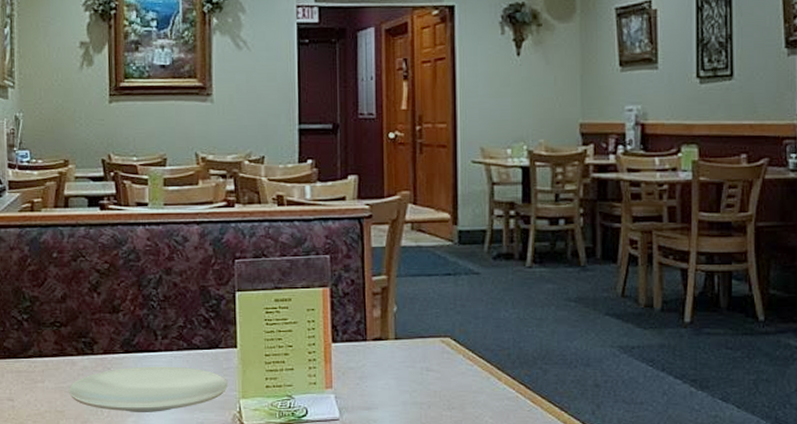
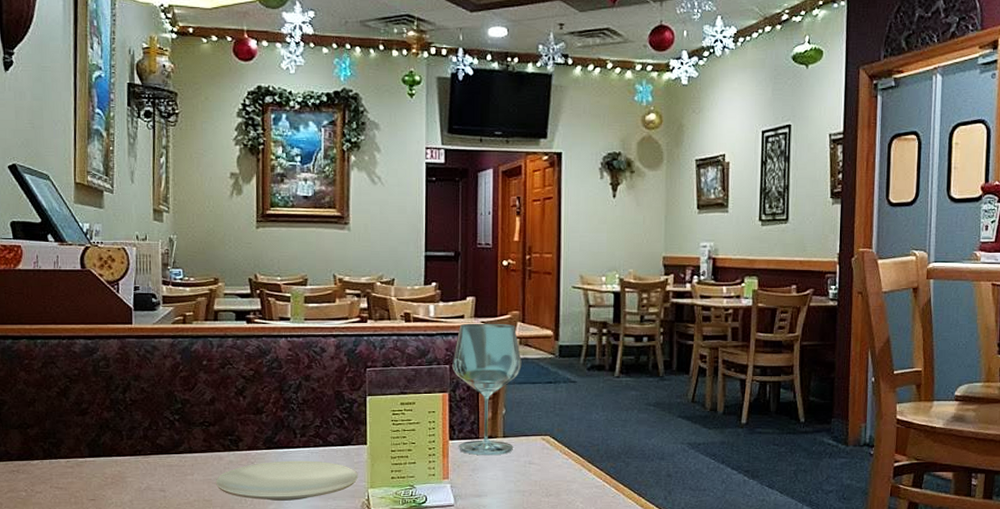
wine glass: none [333,205,415,361] -> present [452,323,522,456]

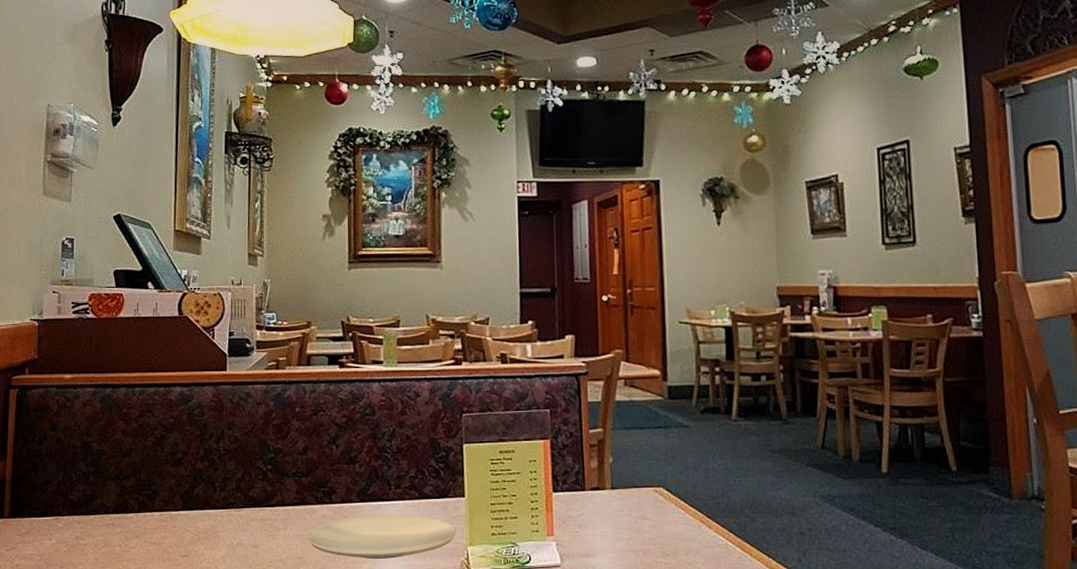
wine glass: present [452,323,522,456] -> none [553,363,628,510]

